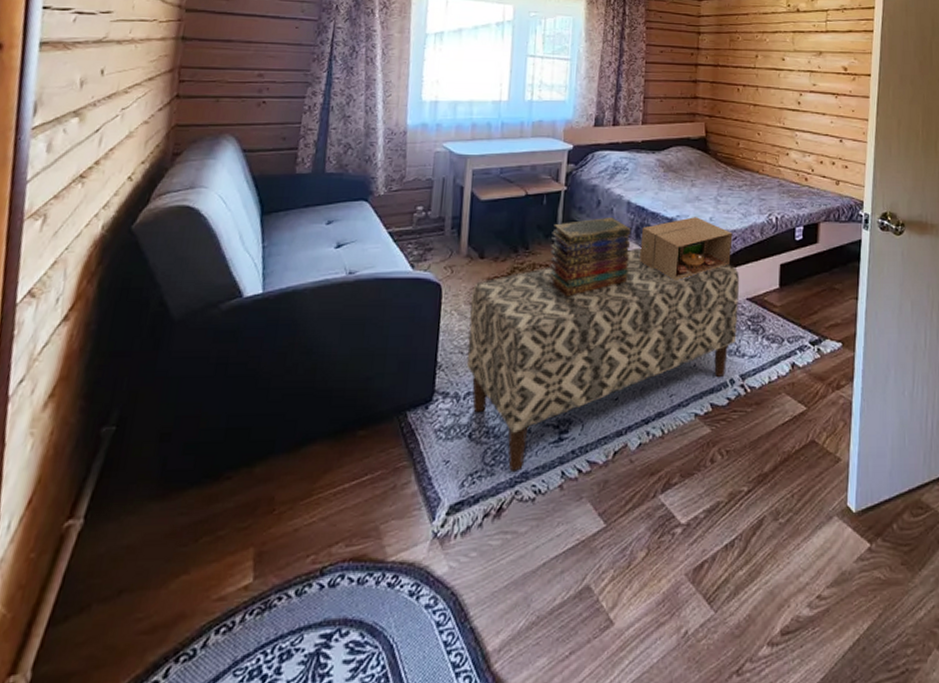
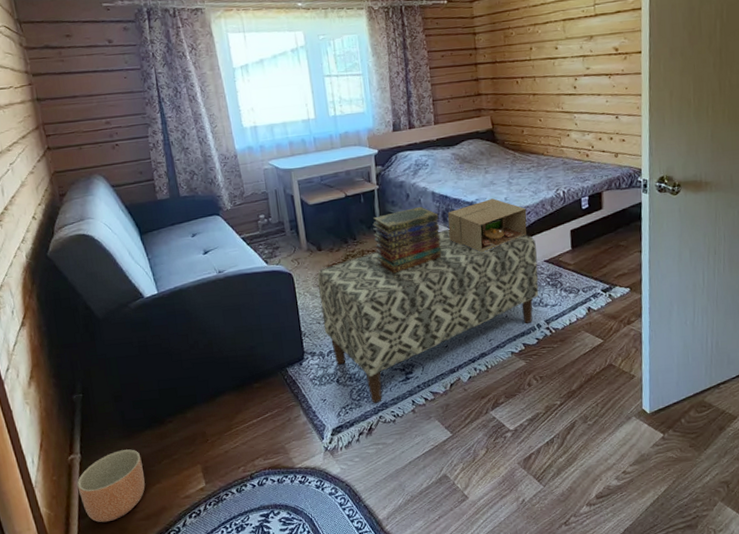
planter: none [61,516,172,635] -> present [77,449,145,523]

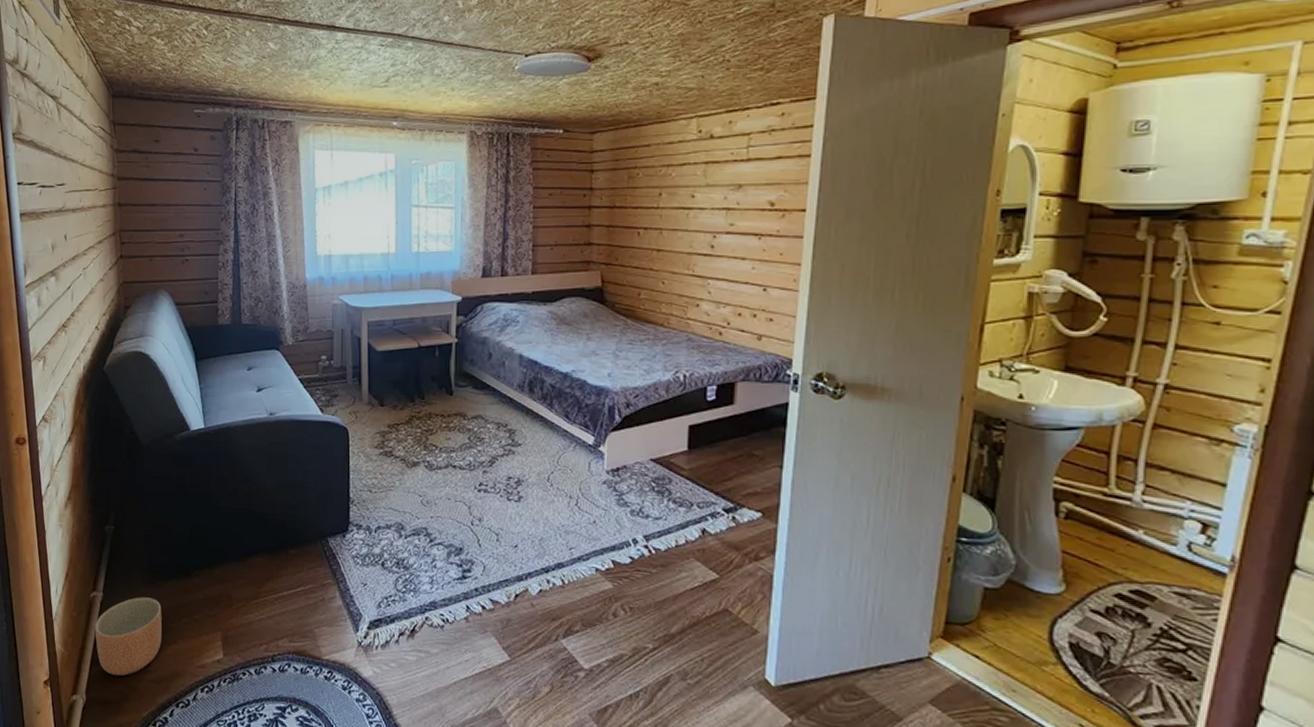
bench: present [317,229,539,403] -> none [374,402,643,600]
book stack: present [373,206,441,274] -> none [444,369,524,447]
decorative box: present [447,198,527,253] -> none [534,372,634,438]

